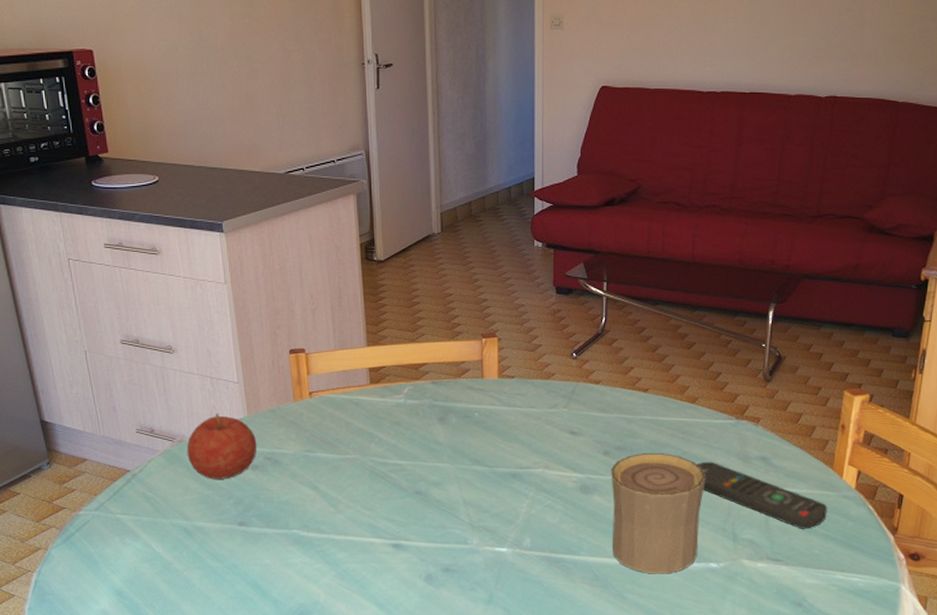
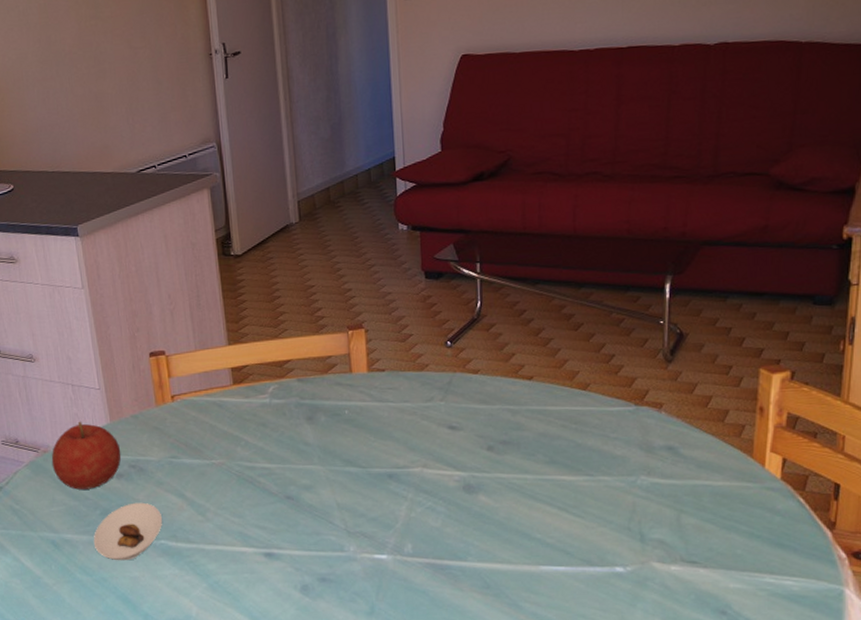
saucer: none [225,493,295,549] -> present [93,502,162,561]
cup: present [611,452,706,574] -> none [496,446,605,581]
remote control: present [697,461,827,529] -> none [593,453,749,526]

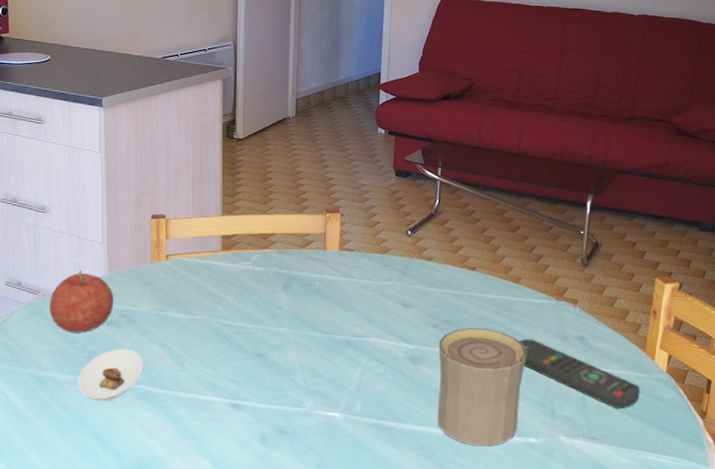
cup: none [496,446,605,581] -> present [438,327,527,447]
remote control: none [593,453,749,526] -> present [518,339,640,409]

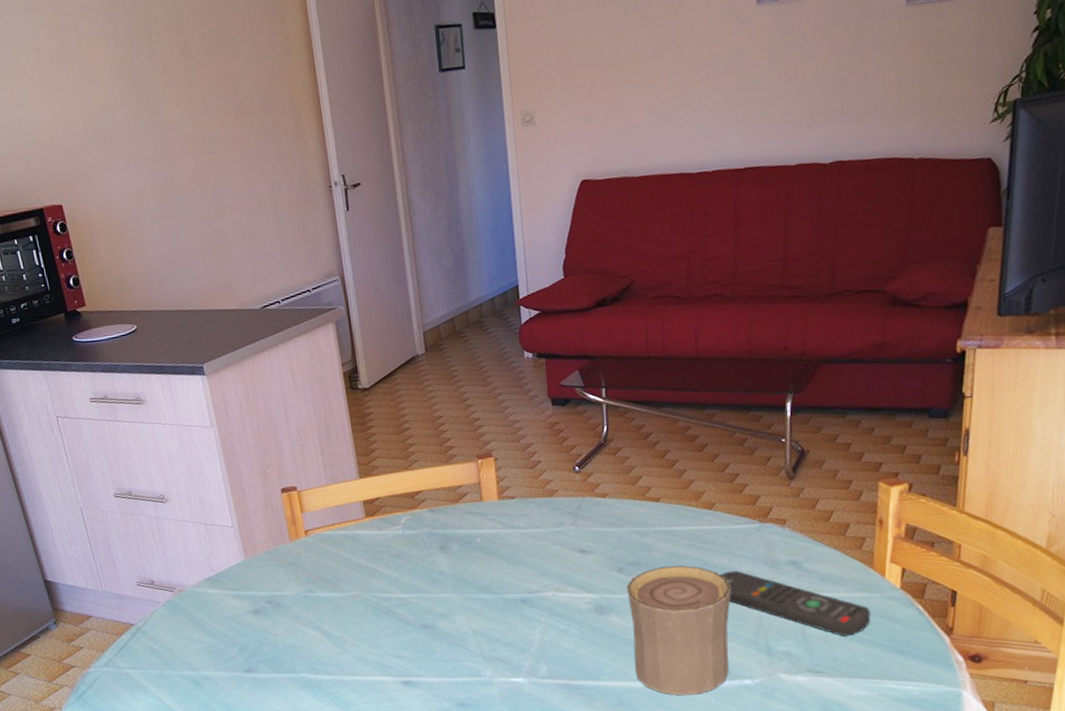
fruit: present [49,270,114,333] -> none [187,559,257,627]
saucer: present [77,348,143,402] -> none [233,637,301,696]

